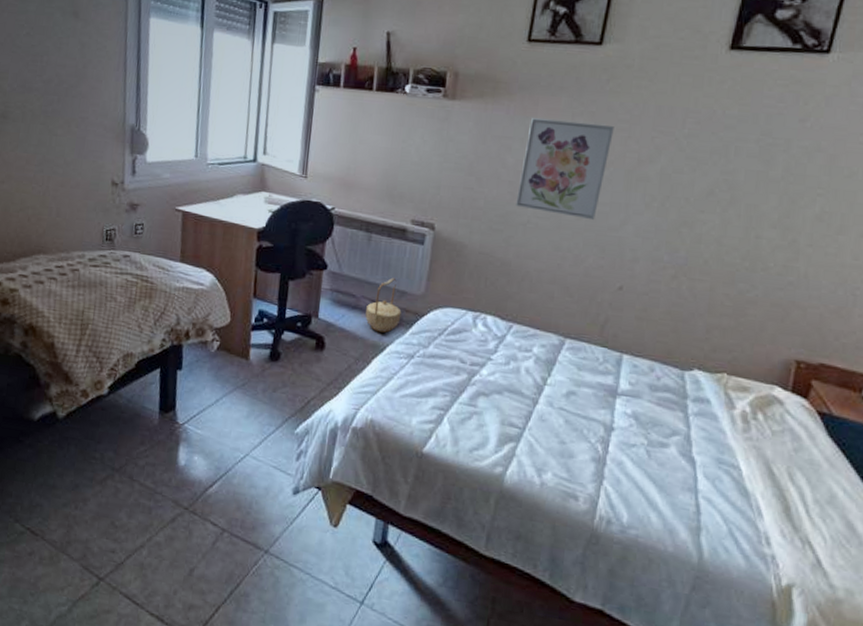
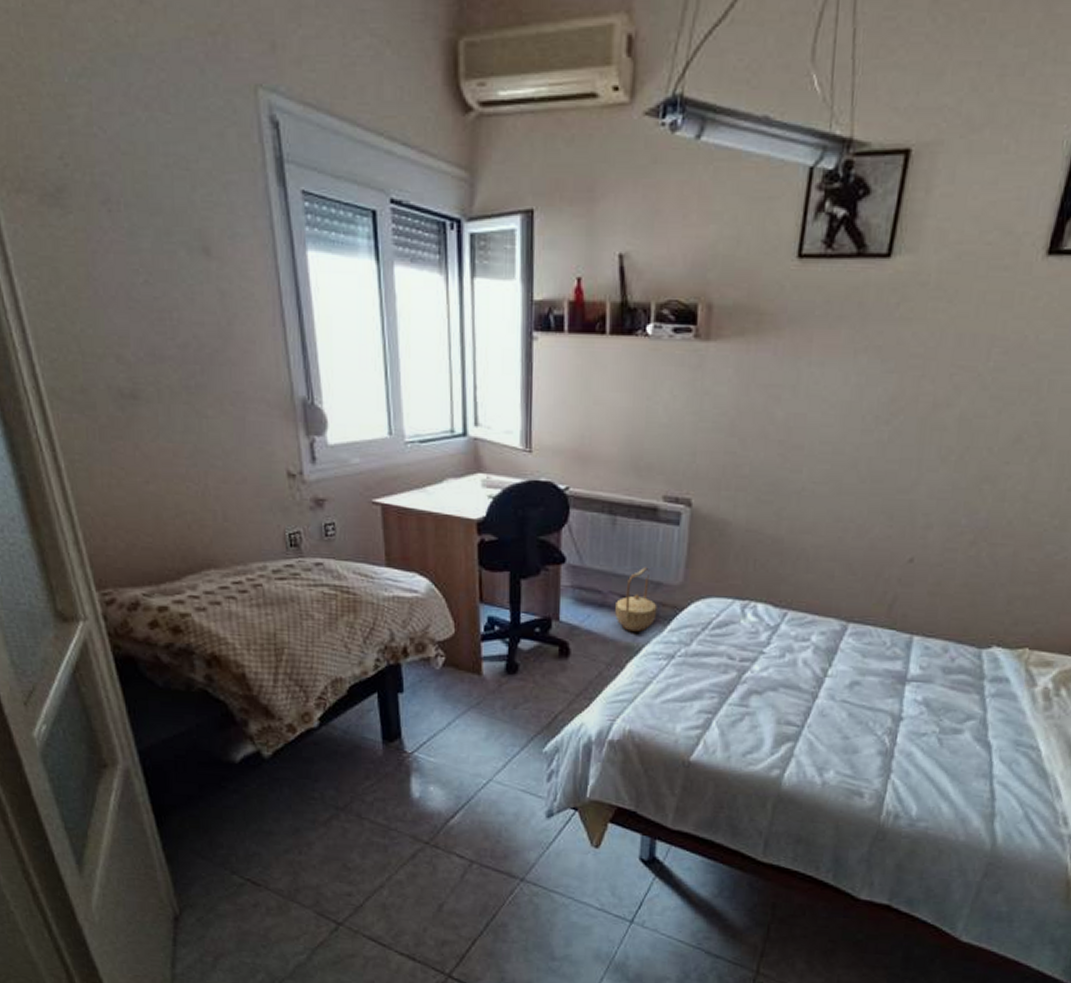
wall art: present [516,118,614,221] -> none [788,359,905,482]

